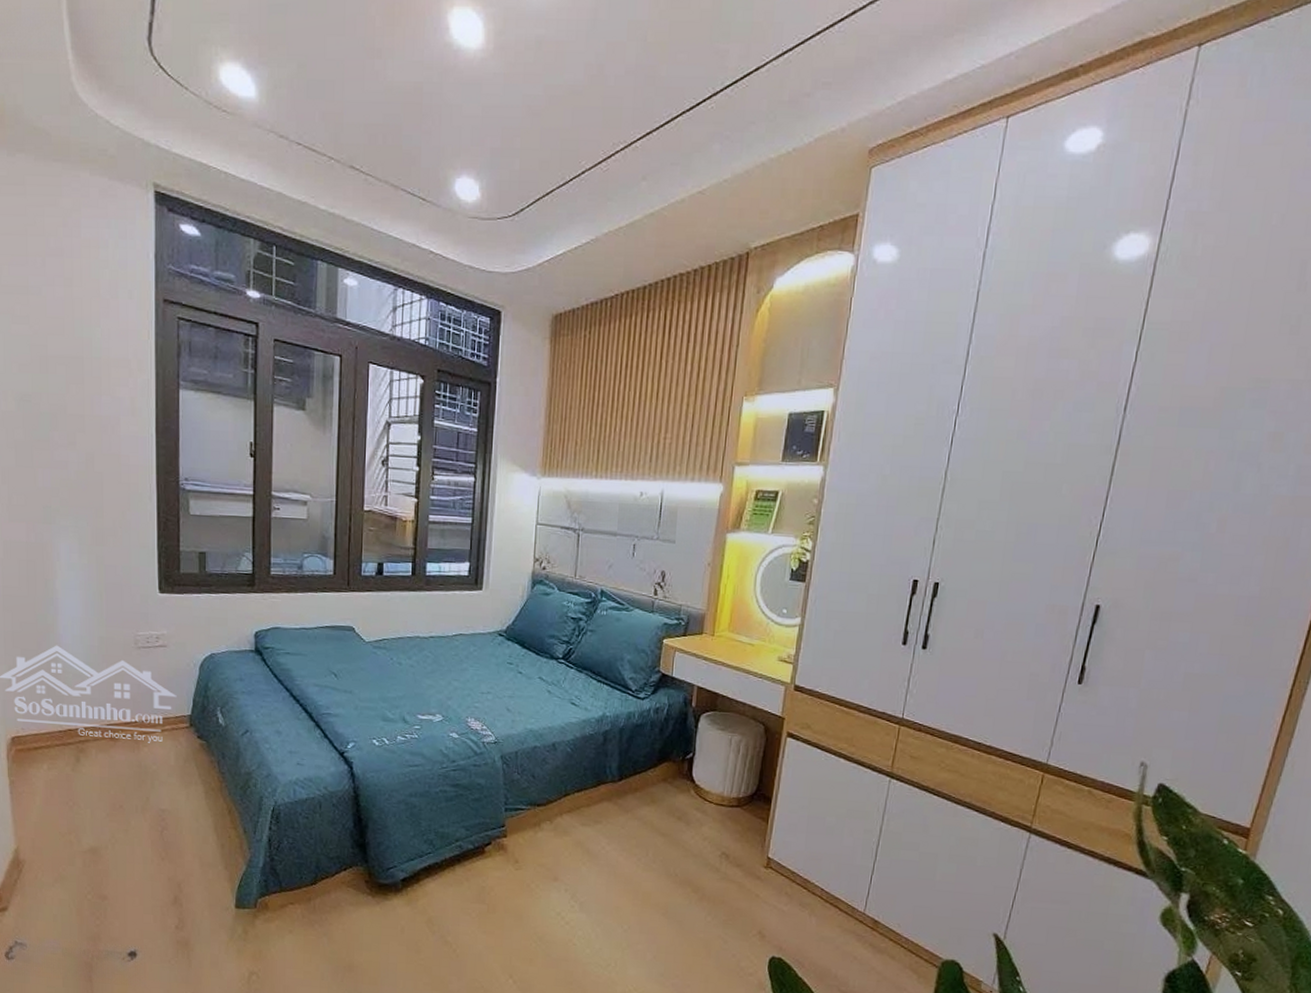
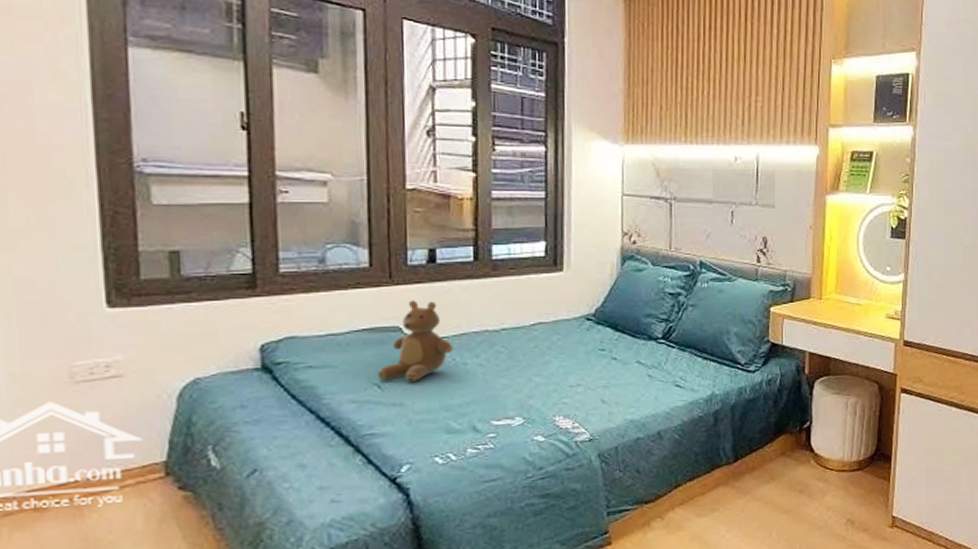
teddy bear: none [335,605,392,675] -> present [377,300,453,383]

